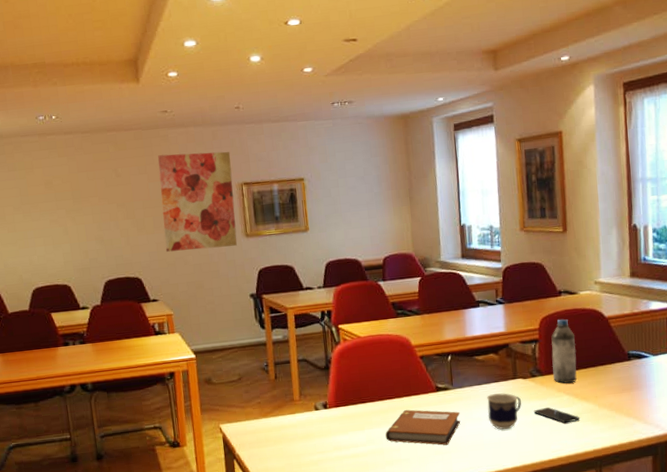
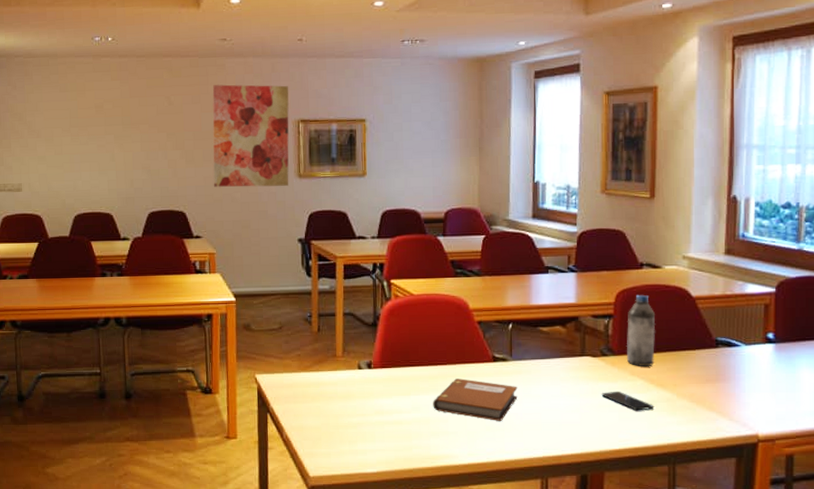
cup: present [487,393,521,430] -> none [548,370,588,411]

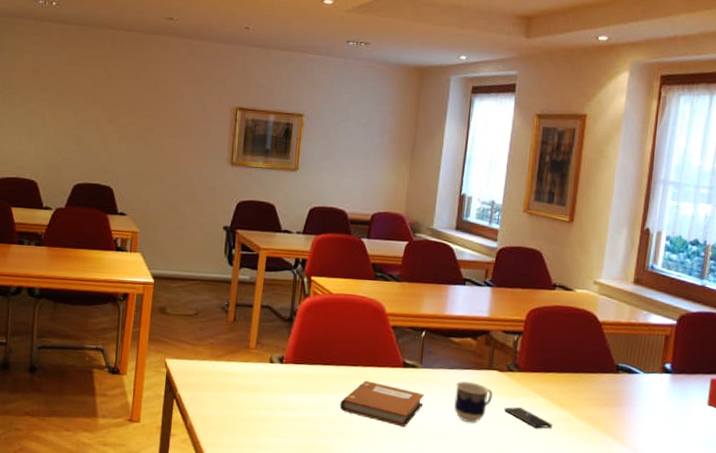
wall art: present [212,84,289,187] -> none [144,63,231,173]
cup: none [548,370,588,411] -> present [453,381,492,423]
water bottle: present [626,294,656,366] -> none [531,314,563,385]

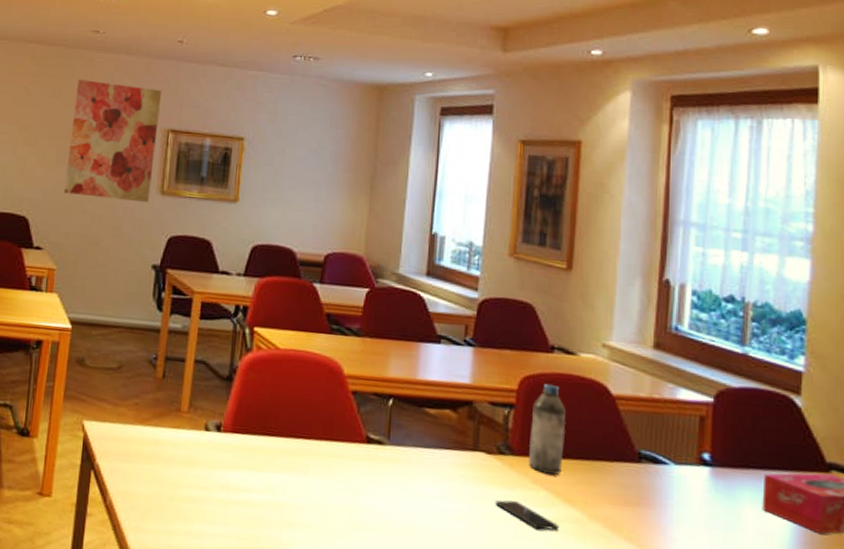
wall art: none [144,63,231,173] -> present [63,79,162,203]
notebook: present [340,381,424,427] -> none [289,458,394,519]
cup: present [453,381,492,423] -> none [430,464,479,519]
water bottle: none [531,314,563,385] -> present [528,383,566,475]

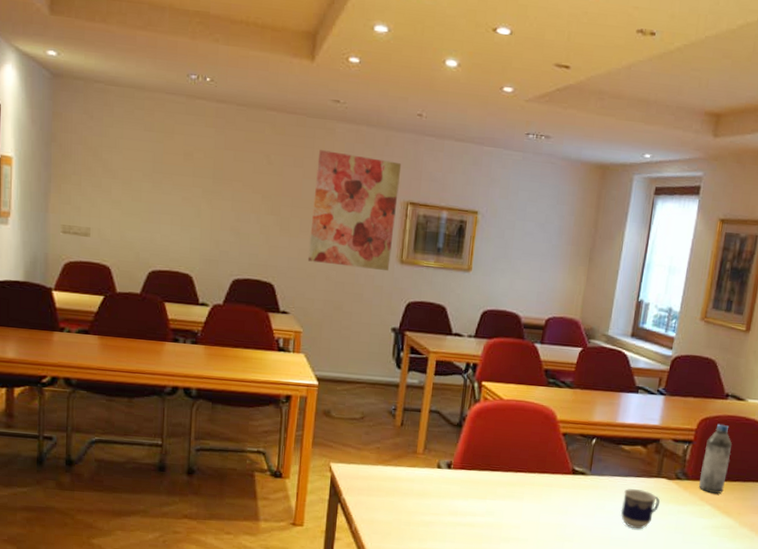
cup: none [430,464,479,519] -> present [621,489,660,529]
smartphone: present [495,500,560,530] -> none [670,514,717,535]

